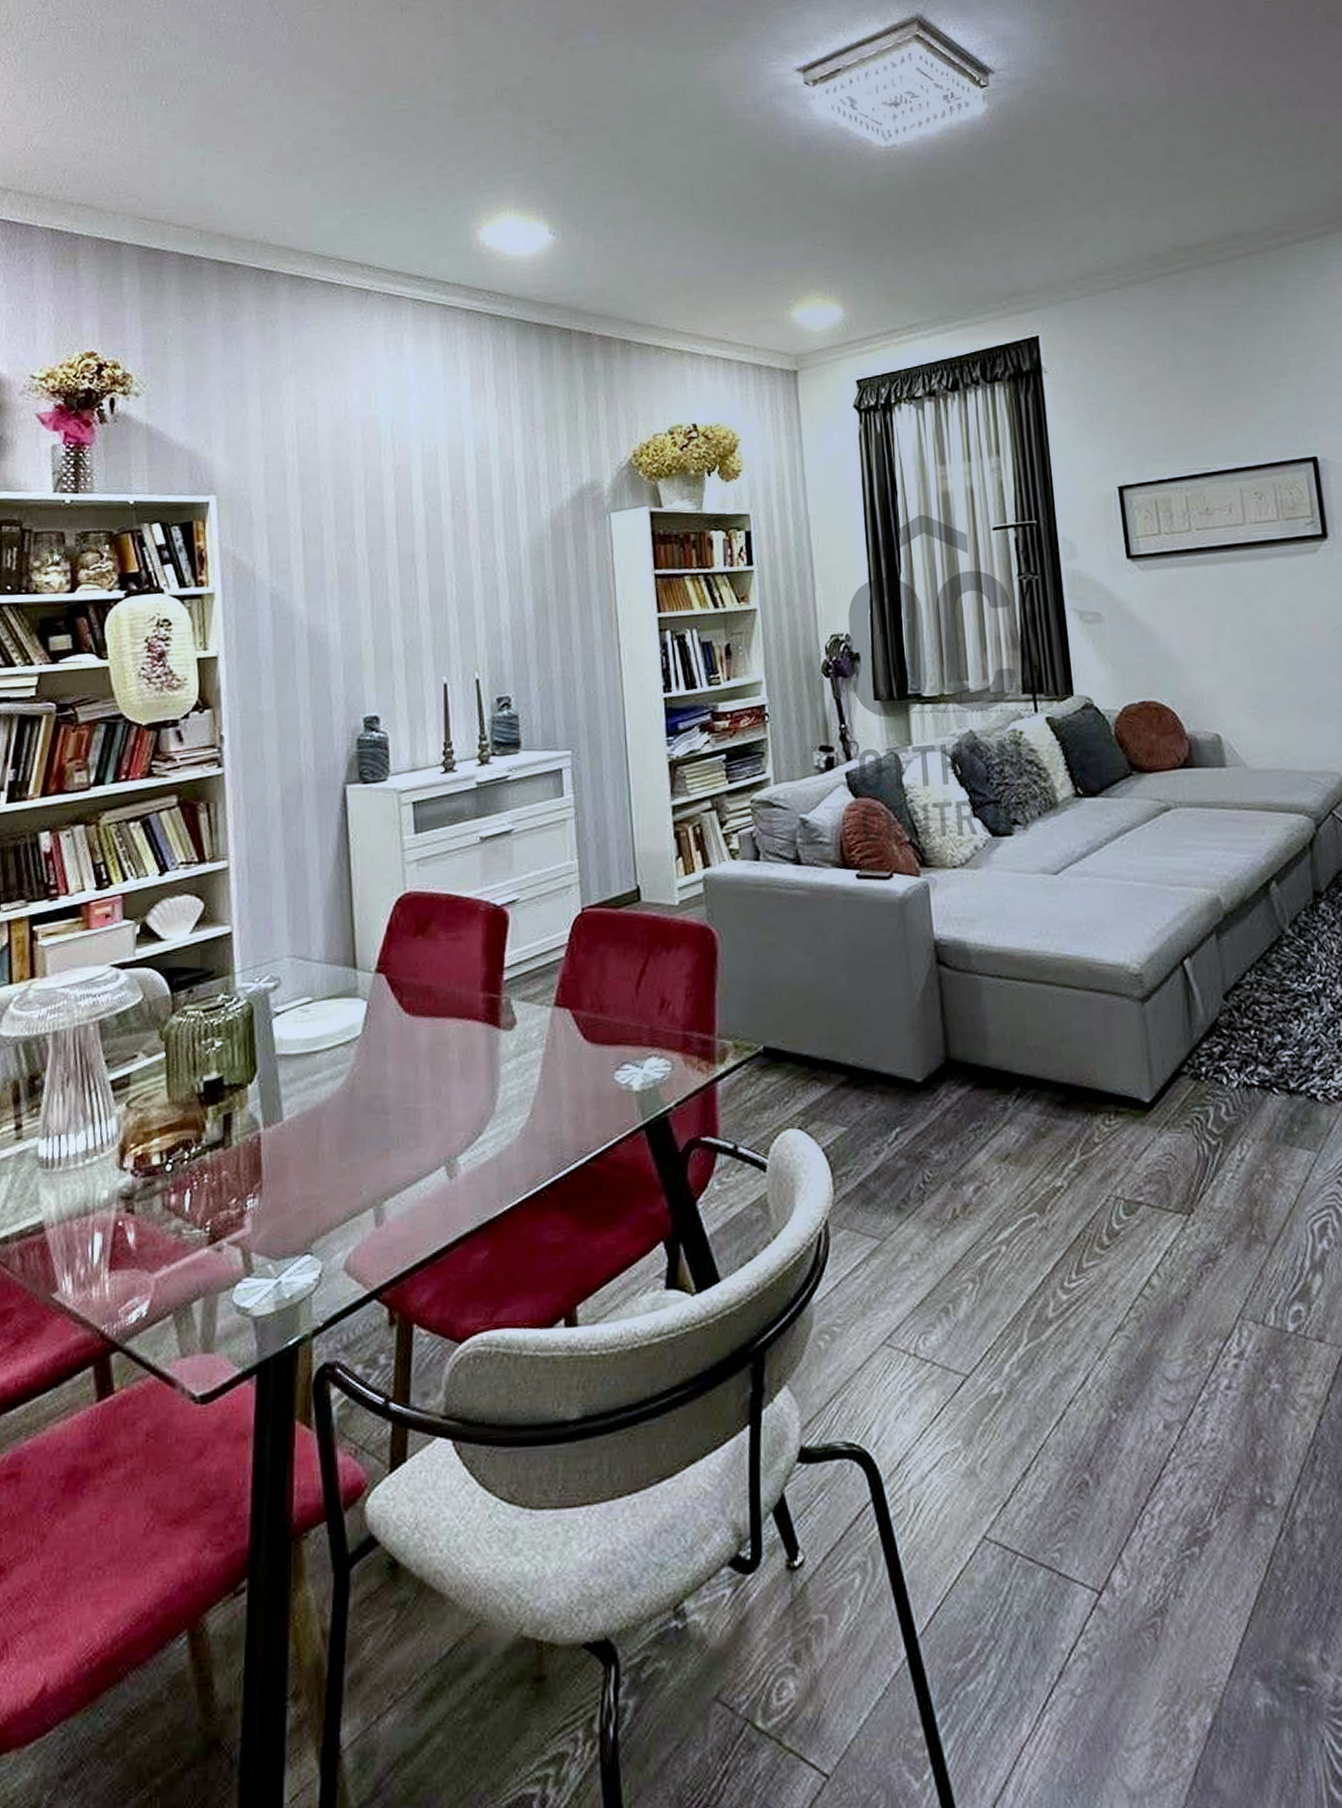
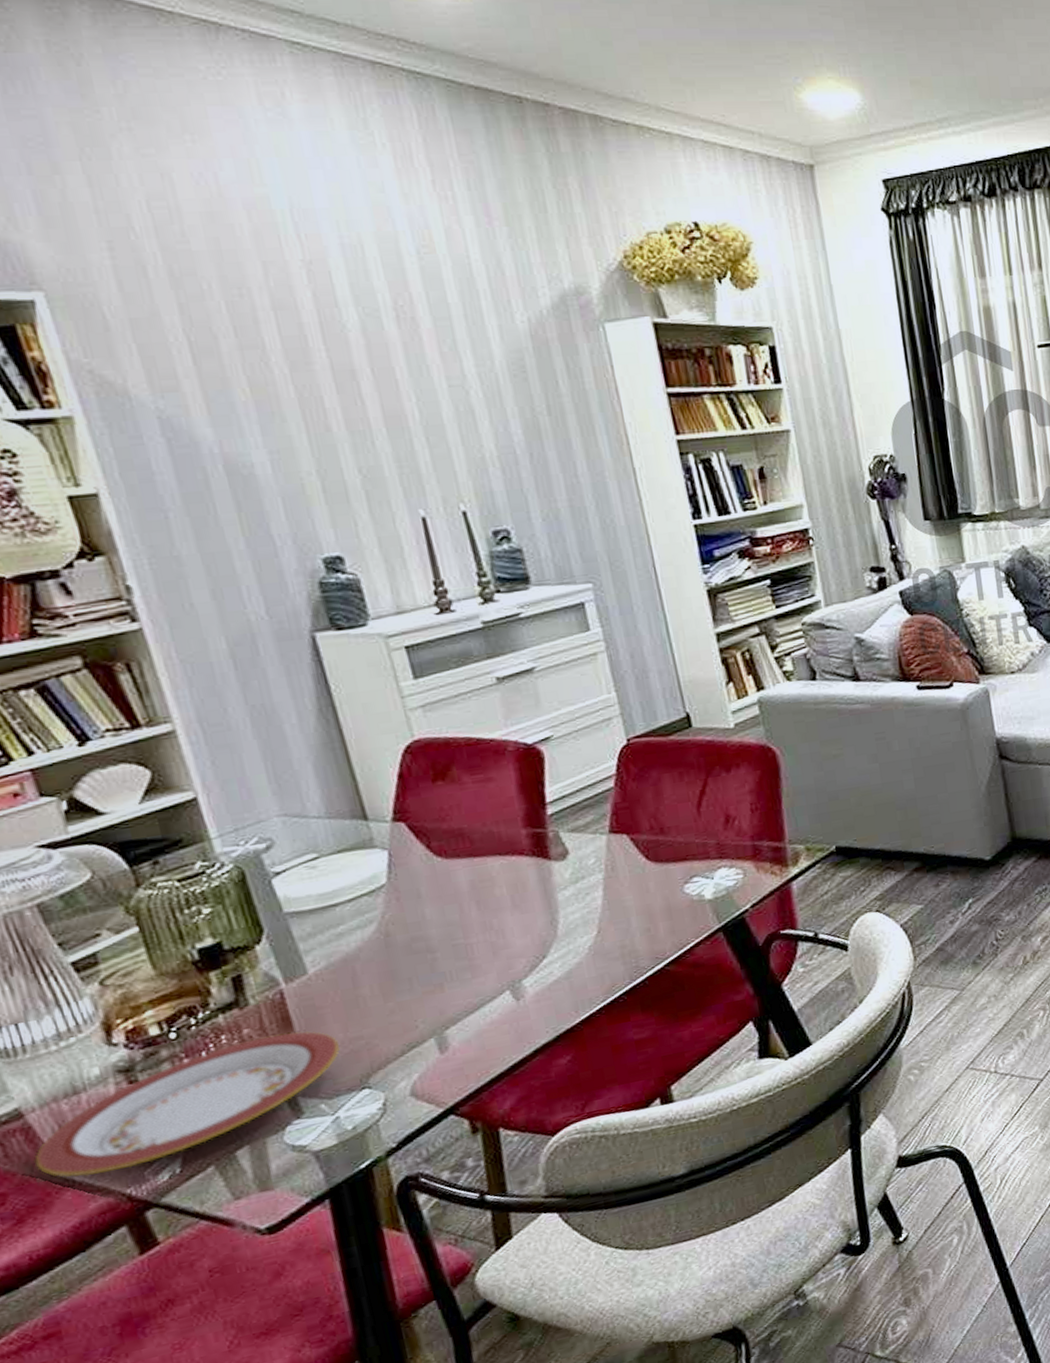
plate: none [42,1181,295,1305] -> present [34,1031,341,1177]

